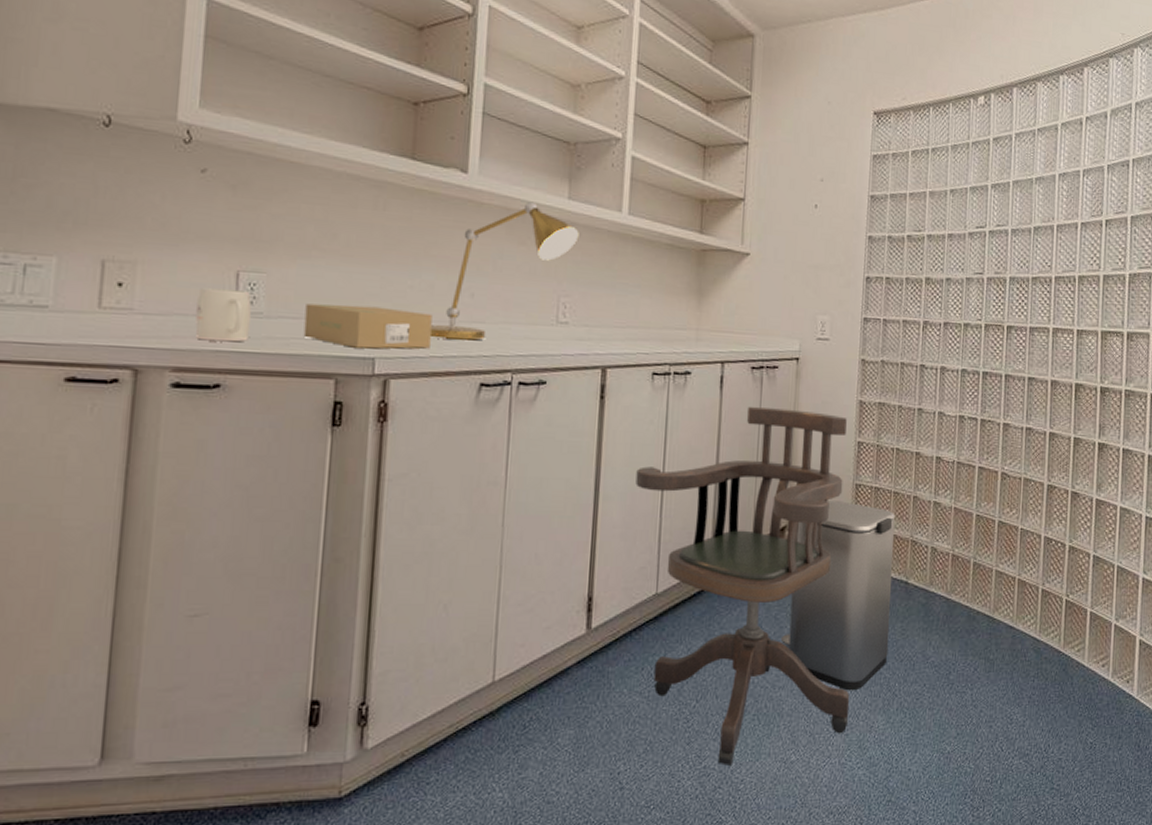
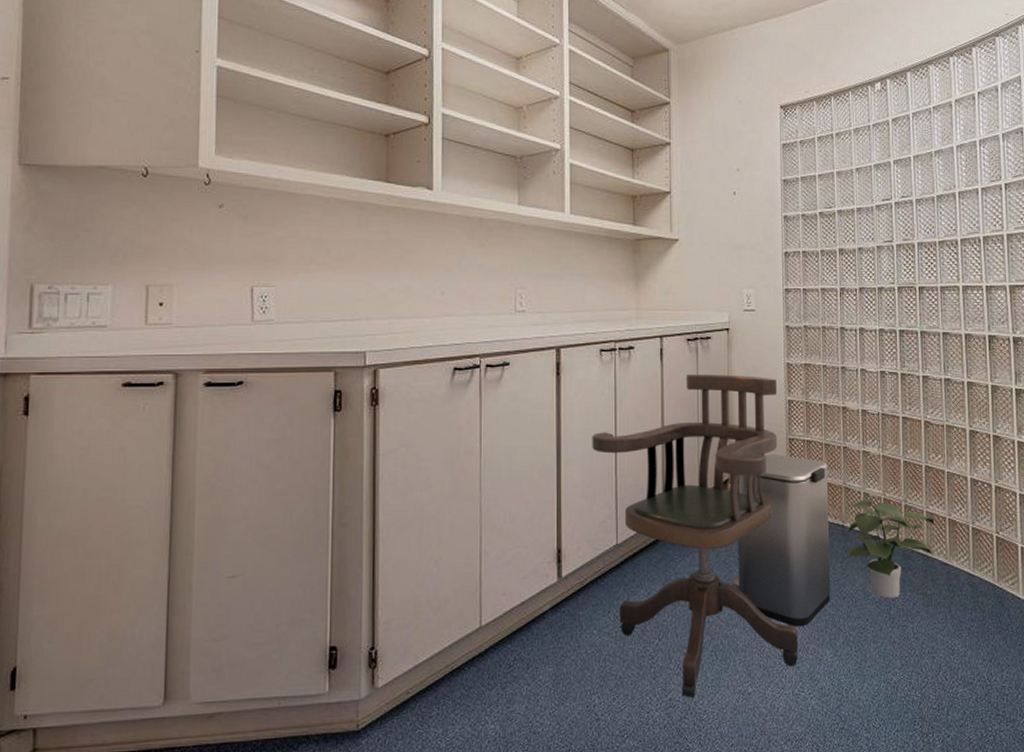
mug: present [195,288,252,342] -> none [221,302,264,346]
box: present [303,303,433,349] -> none [307,308,411,344]
desk lamp: present [429,201,579,341] -> none [409,209,529,332]
potted plant: none [909,554,1004,663] -> present [847,499,935,599]

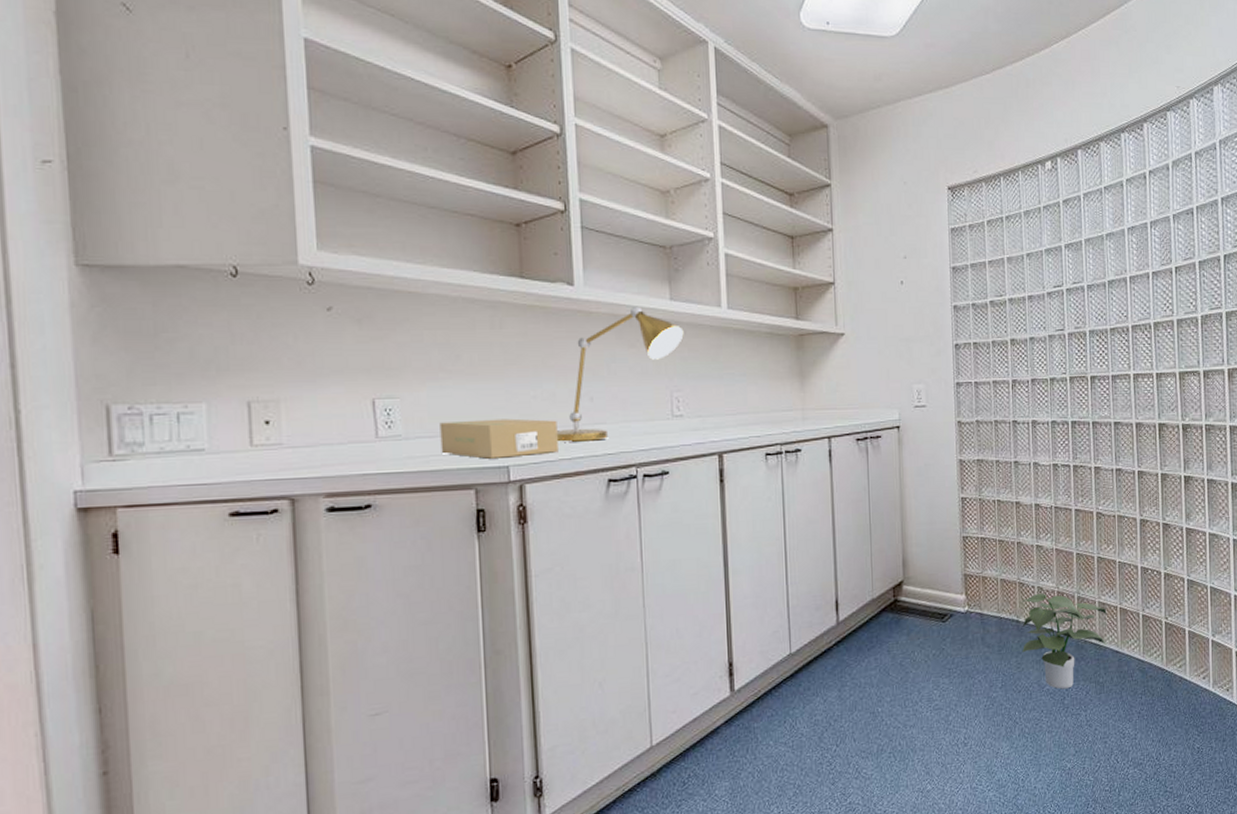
box: none [307,308,411,344] -> present [440,418,558,459]
desk lamp: none [409,209,529,332] -> present [556,306,684,442]
office chair: present [592,374,799,698] -> none [760,474,976,800]
pedal bin: present [732,454,831,626] -> none [908,553,1007,723]

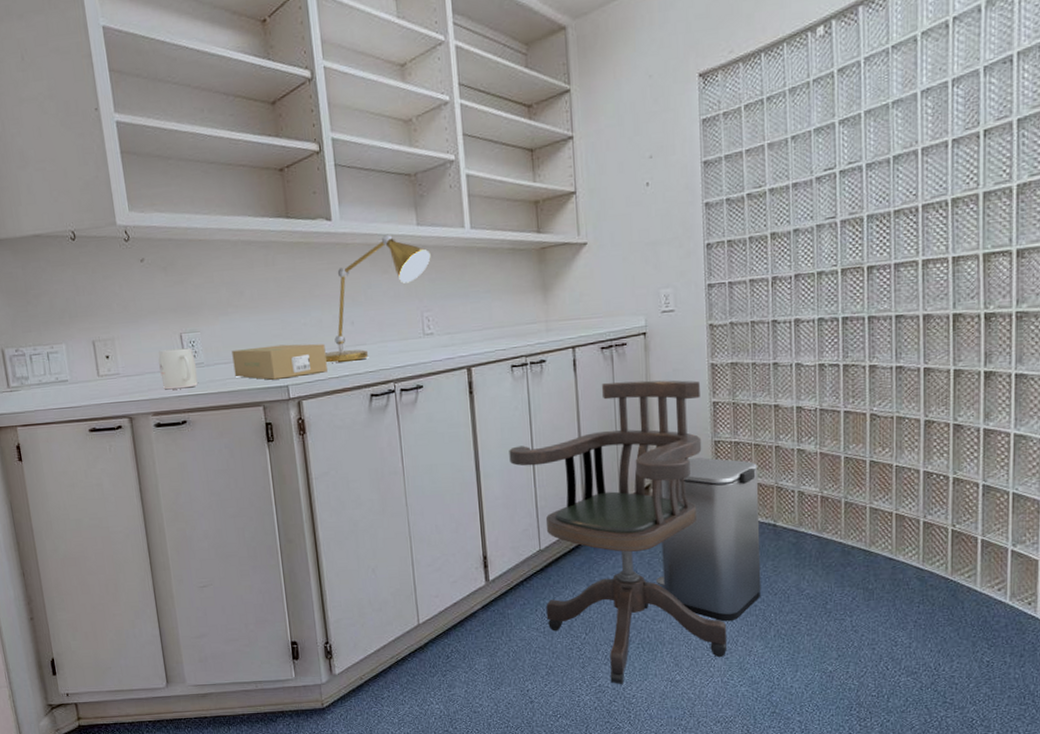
mug: none [339,416,391,466] -> present [158,348,198,390]
office chair: none [760,474,976,800] -> present [509,380,728,684]
pedal bin: none [908,553,1007,723] -> present [657,457,761,621]
potted plant: present [1021,593,1107,689] -> none [779,497,880,594]

